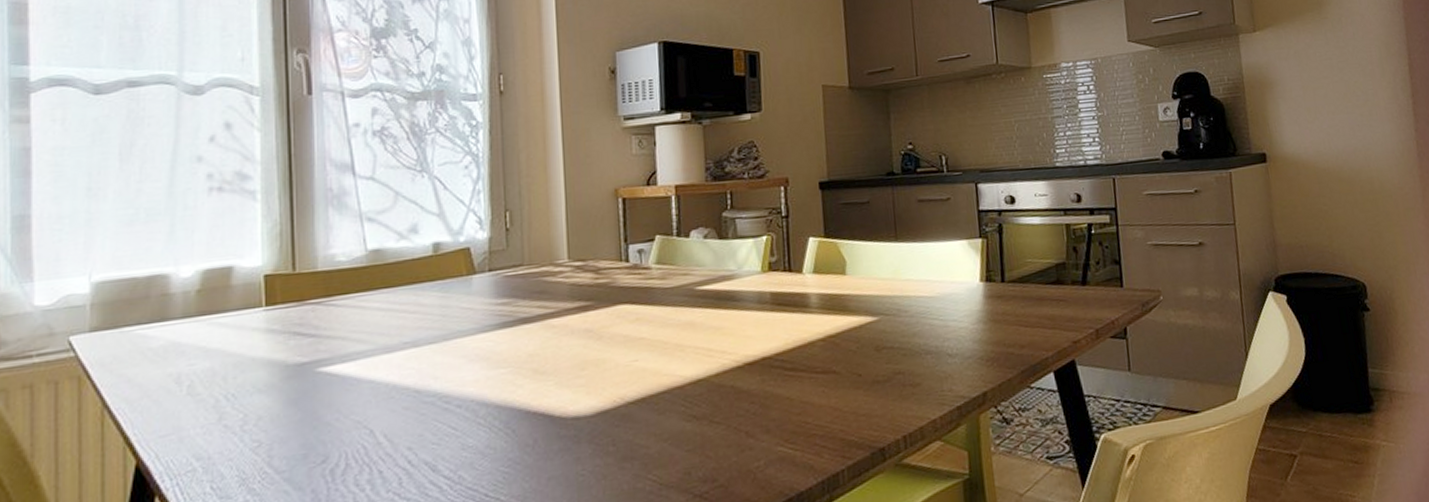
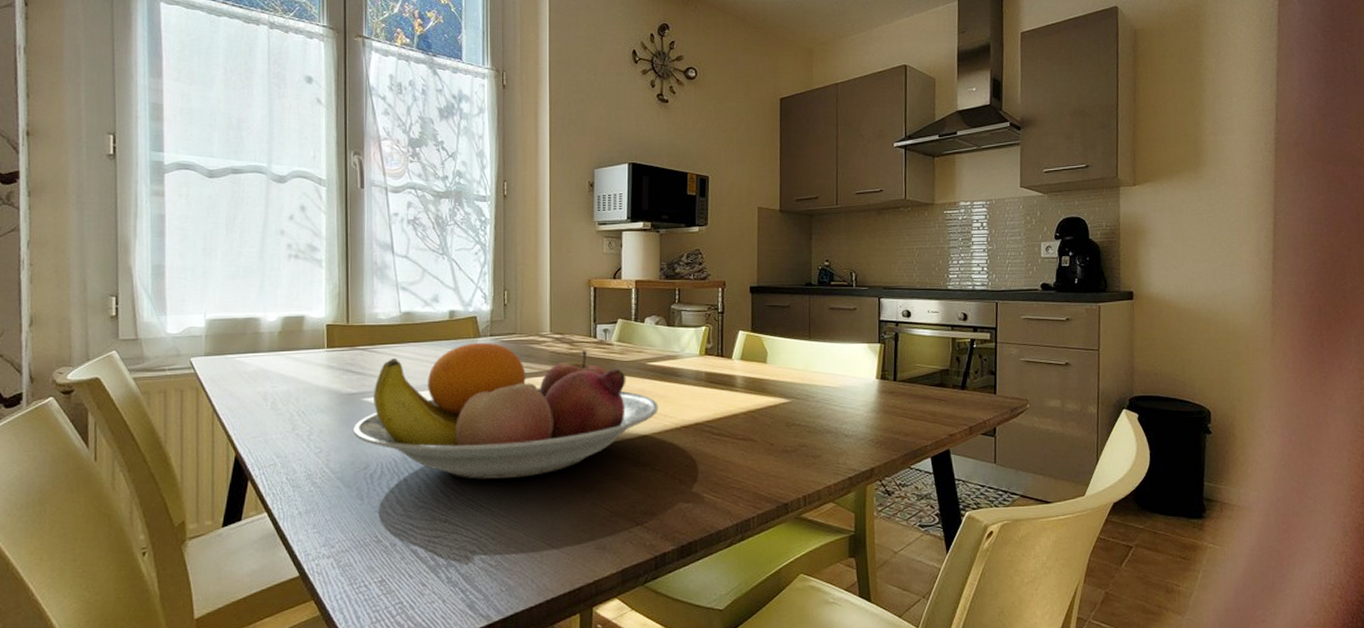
fruit bowl: none [305,279,714,461] -> present [353,342,659,479]

